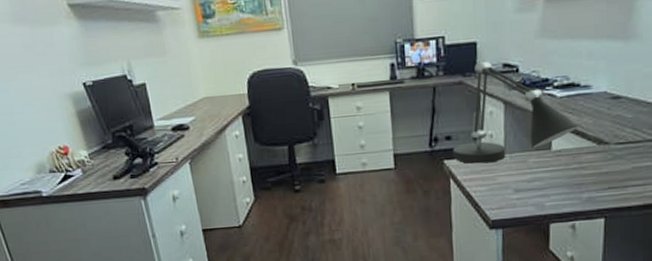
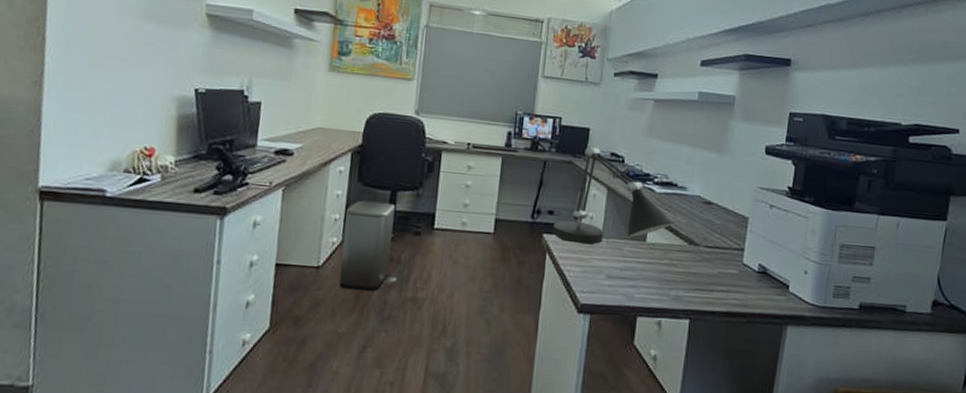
pedal bin: none [251,157,312,241] -> present [339,200,397,291]

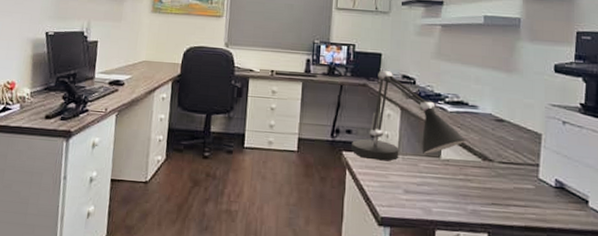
pedal bin: present [339,200,397,291] -> none [163,123,213,204]

